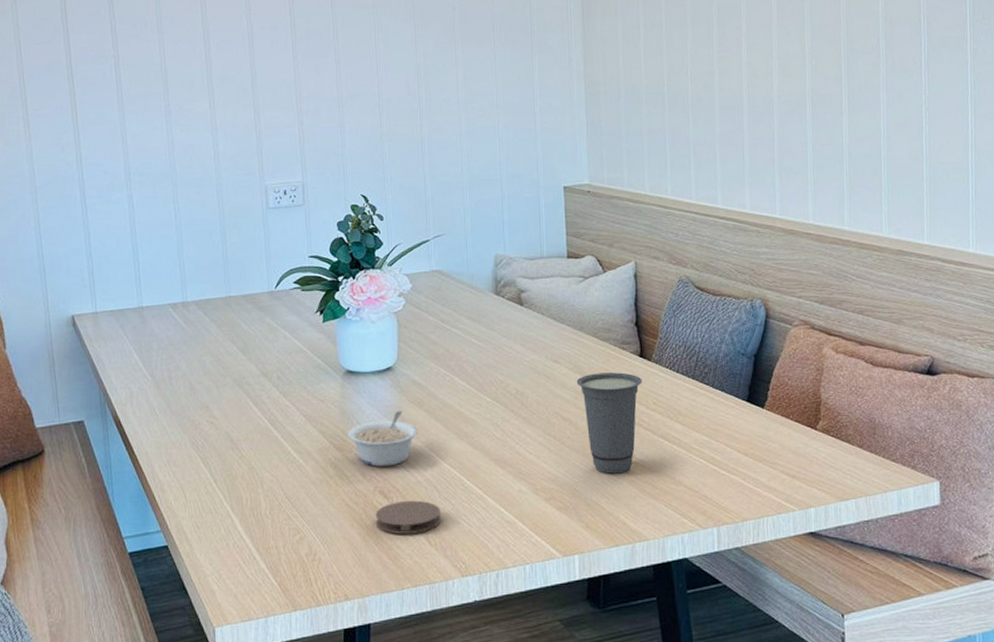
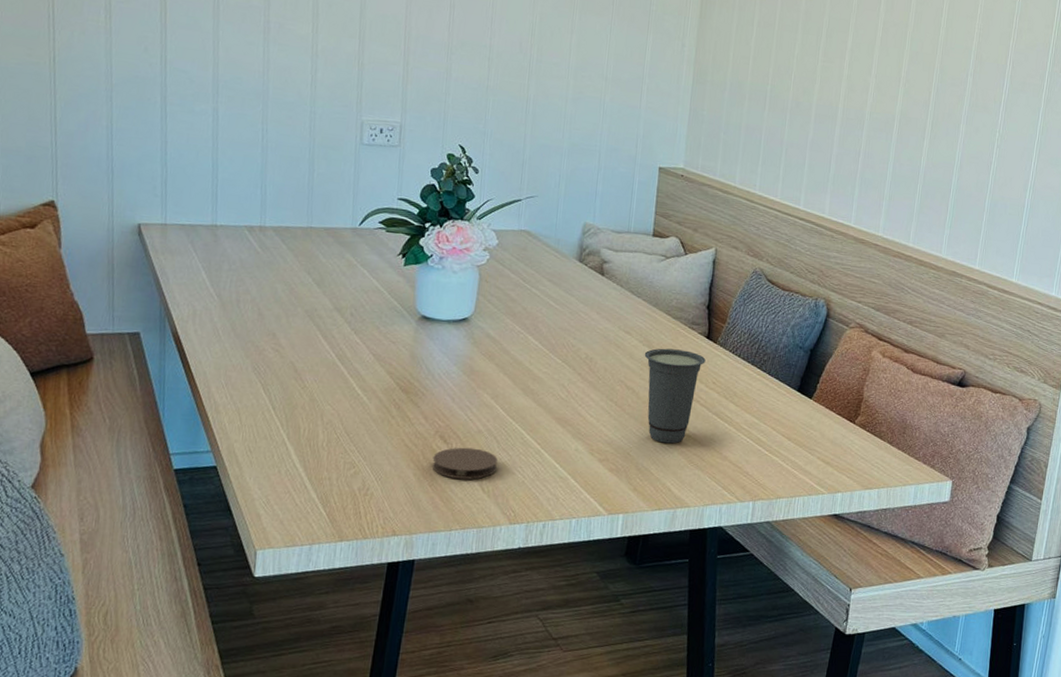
legume: present [347,411,417,467] -> none [415,361,485,413]

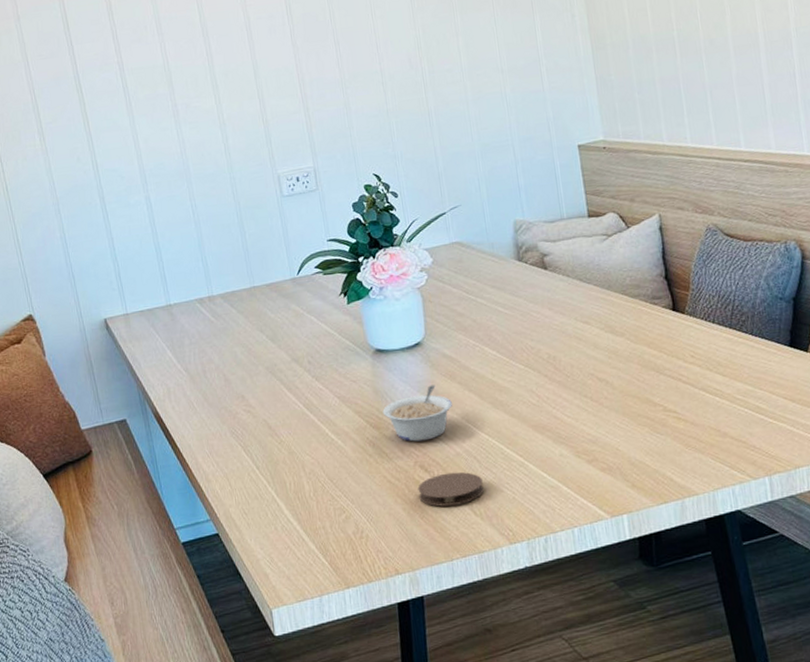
legume: none [415,361,485,413] -> present [382,384,452,442]
cup: present [644,348,706,444] -> none [609,328,678,431]

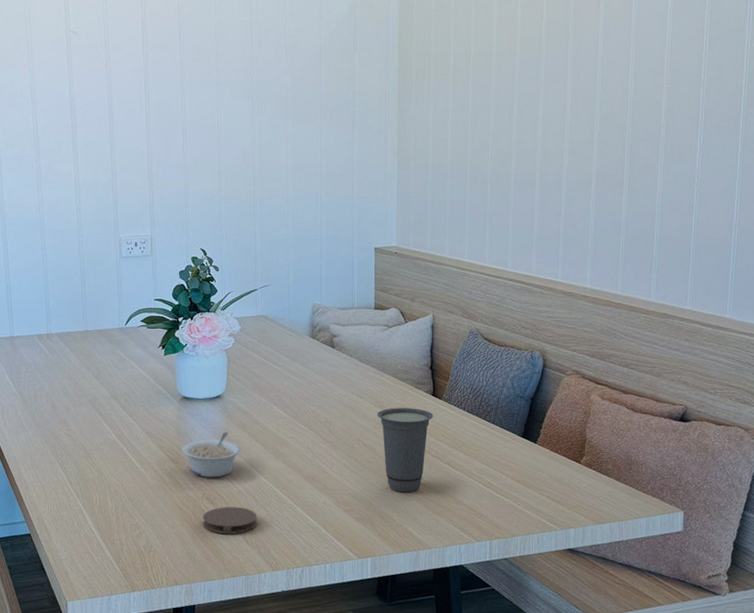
cup: none [609,328,678,431] -> present [377,408,433,493]

